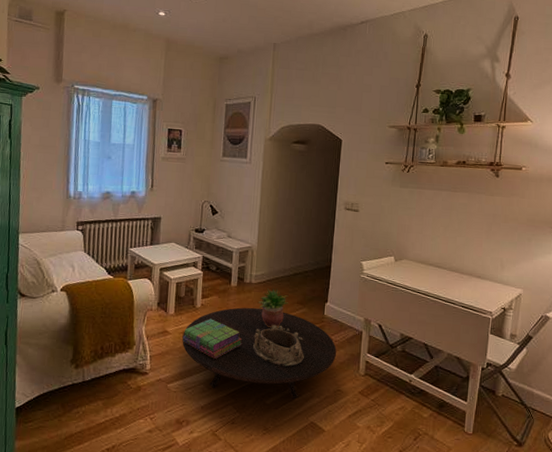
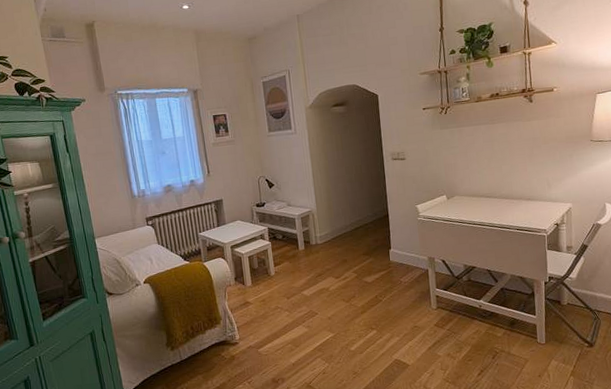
table: present [182,307,336,399] -> none [263,265,408,345]
stack of books: present [182,318,242,359] -> none [263,283,319,319]
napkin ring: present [252,324,304,368] -> none [329,278,379,315]
potted plant: present [257,288,289,329] -> none [326,244,355,282]

